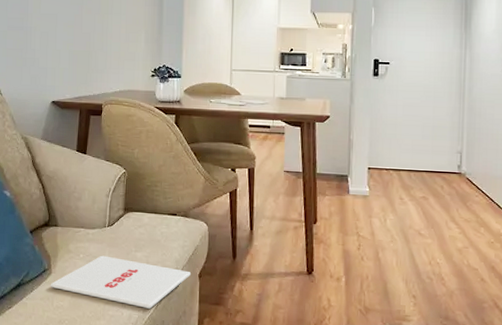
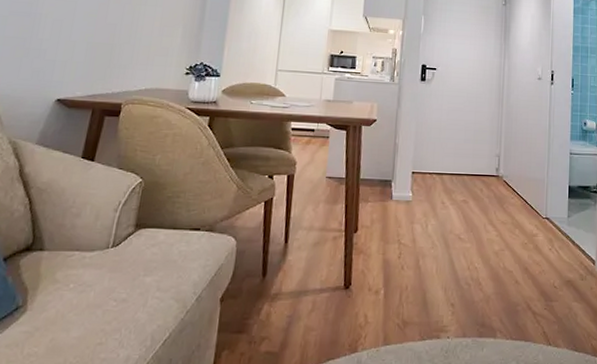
magazine: present [50,255,192,309] -> none [22,283,212,345]

